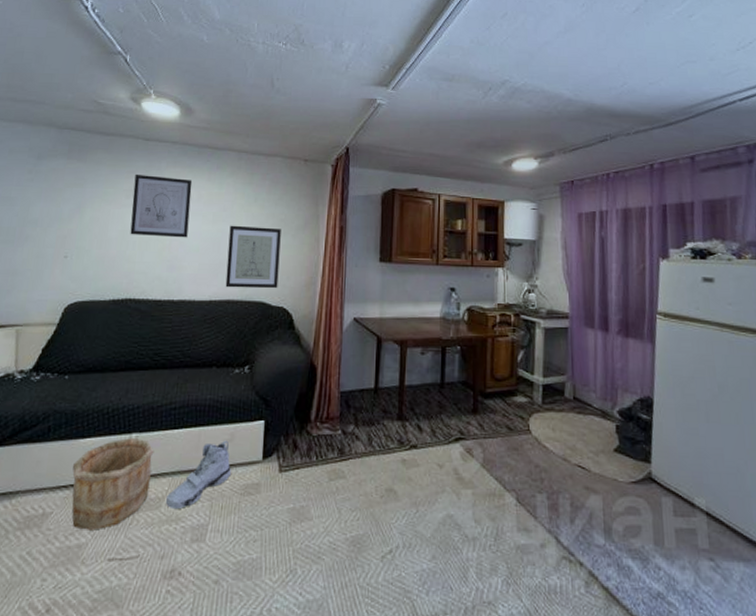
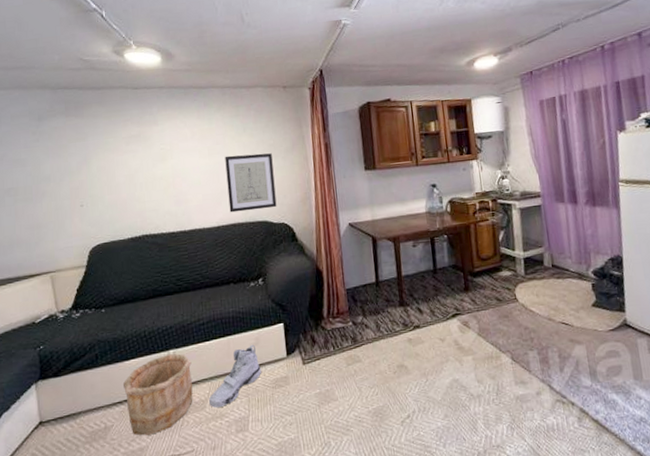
wall art: present [130,174,193,238] -> none [131,120,188,178]

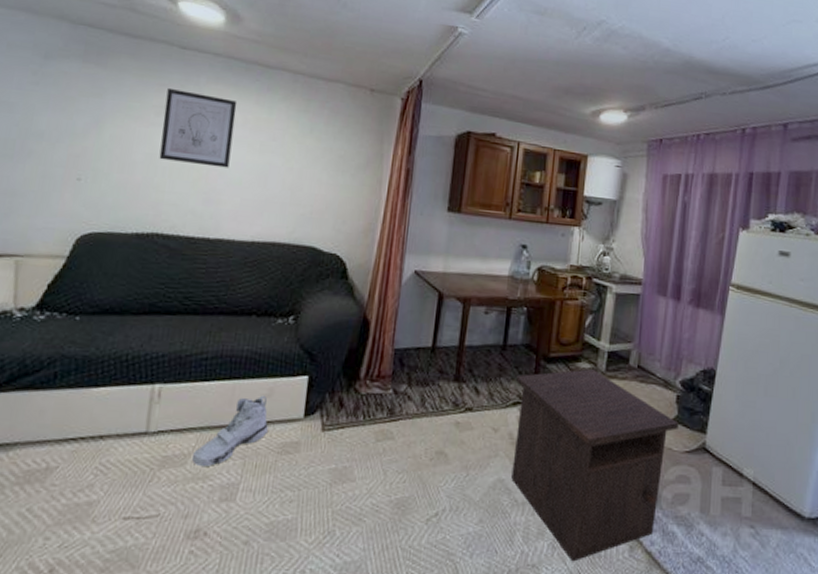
wooden bucket: present [123,353,193,436] -> none [81,389,181,487]
wall art: none [131,120,188,178] -> present [159,87,237,168]
wall art: present [225,153,277,213] -> none [271,157,339,233]
nightstand: none [449,275,599,438] -> present [511,369,679,562]

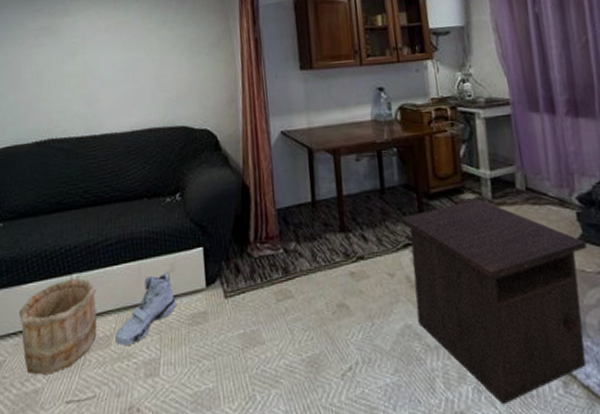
wooden bucket: none [81,389,181,487] -> present [19,278,97,375]
wall art: present [159,87,237,168] -> none [41,10,101,75]

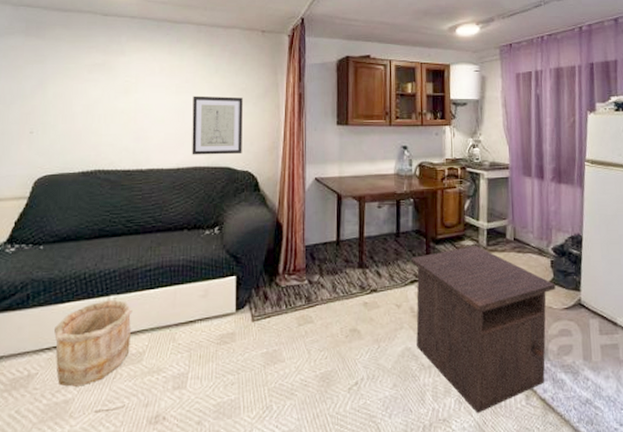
sneaker: present [115,271,176,345] -> none [147,296,207,361]
wall art: none [142,49,199,116] -> present [192,95,243,155]

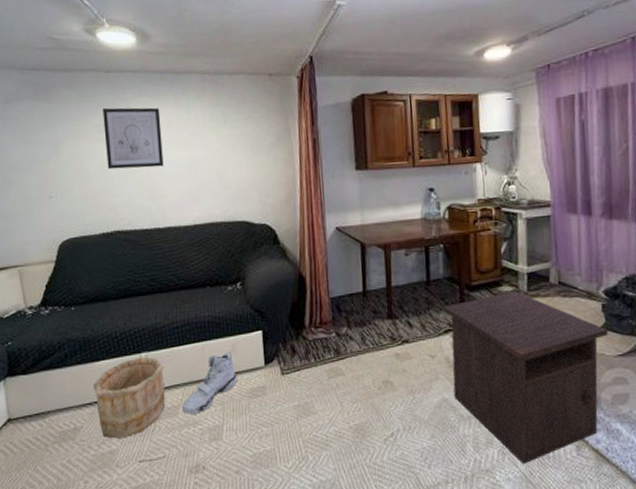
wall art: none [94,49,154,110] -> present [103,107,164,170]
sneaker: none [147,296,207,361] -> present [182,351,237,414]
wall art: present [192,95,243,155] -> none [203,147,258,211]

